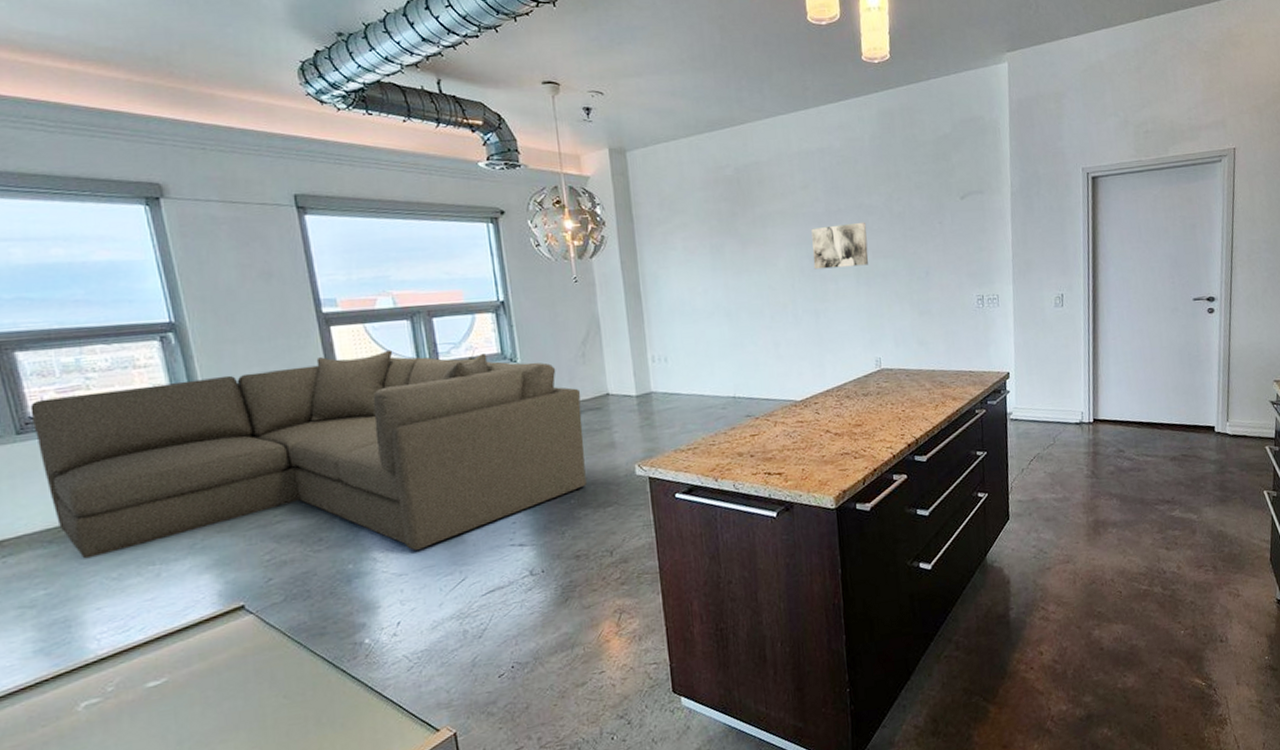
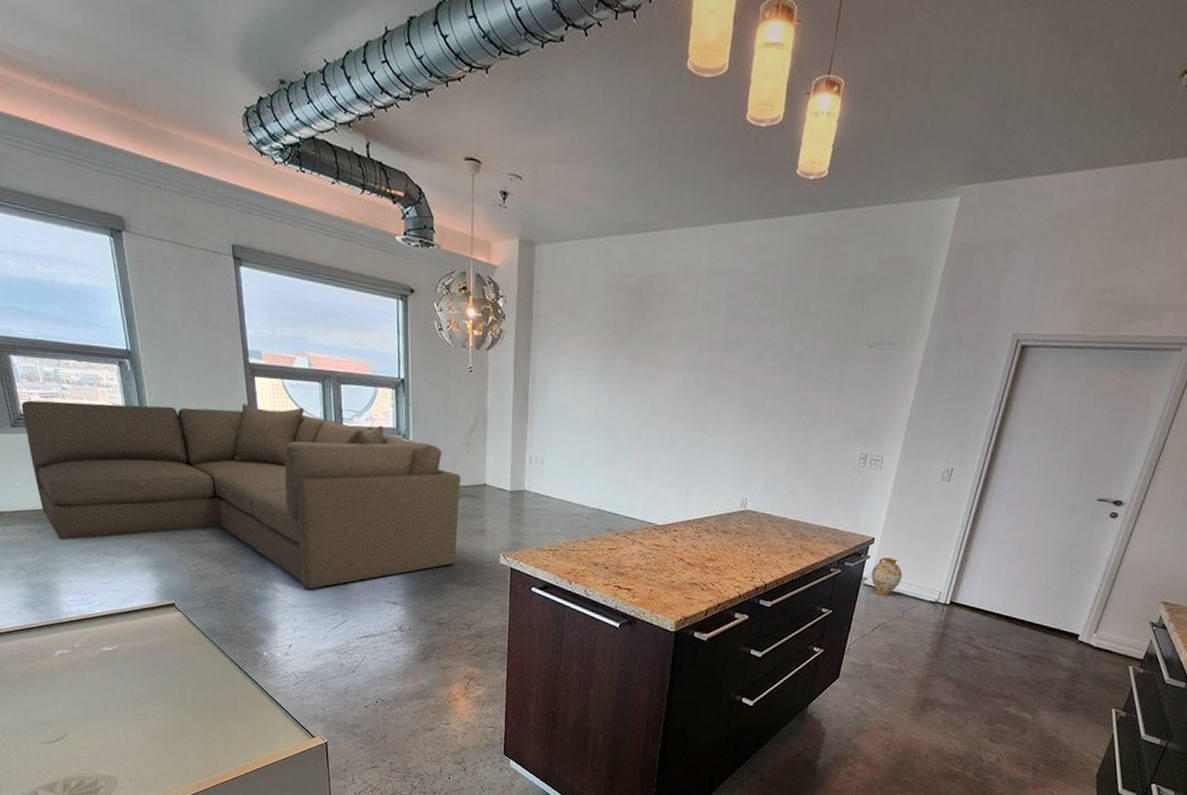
wall art: present [811,222,869,270] -> none [699,354,762,403]
ceramic jug: none [1014,388,1044,427] -> present [871,557,903,596]

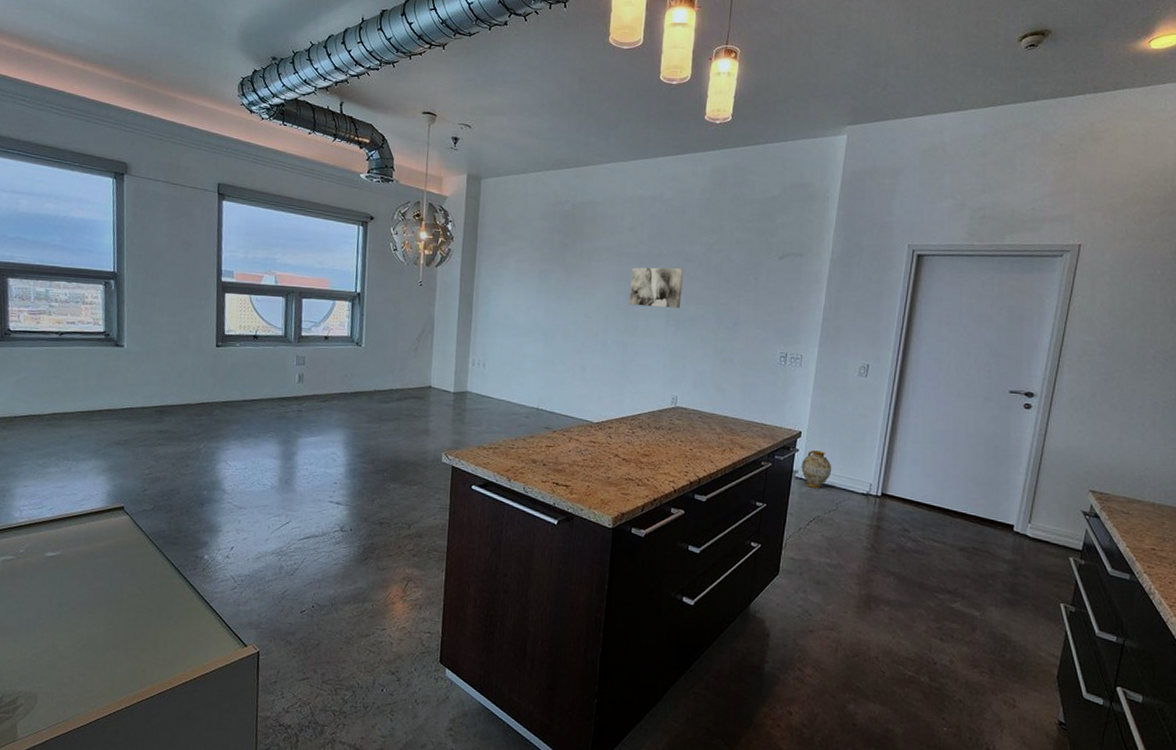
sofa: present [21,400,462,589] -> none [9,317,408,490]
wall art: none [699,354,762,403] -> present [629,267,684,308]

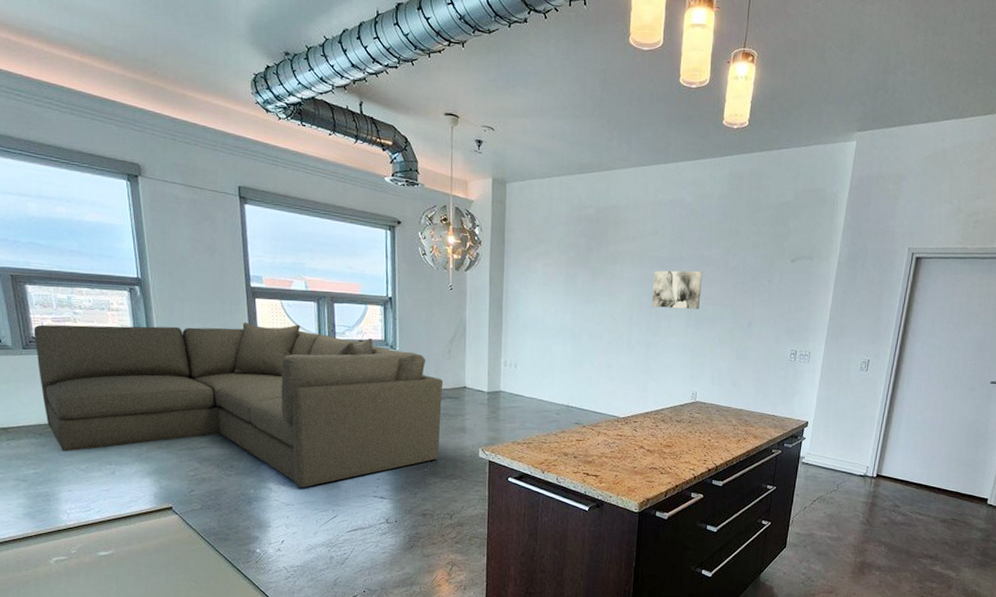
sofa: none [9,317,408,490] -> present [34,322,444,487]
ceramic jug: present [801,450,832,488] -> none [807,438,835,472]

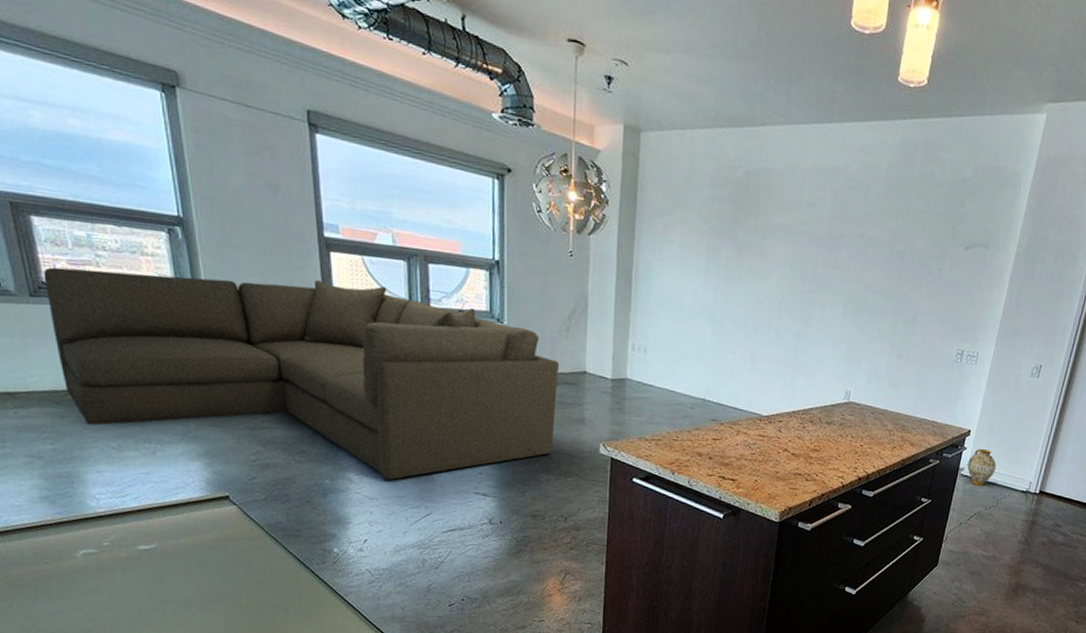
wall art: present [651,270,703,310] -> none [804,249,866,298]
ceramic jug: none [807,438,835,472] -> present [967,449,997,486]

